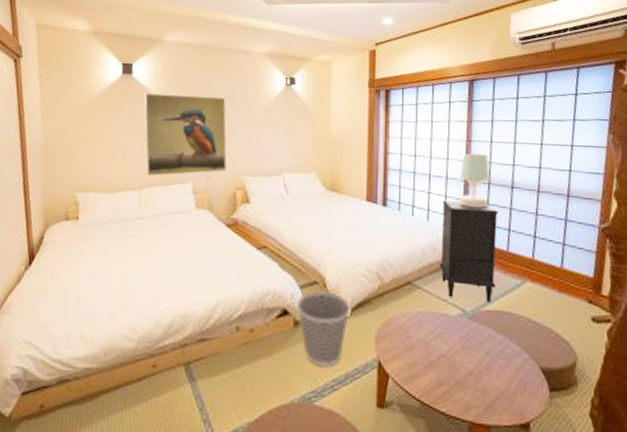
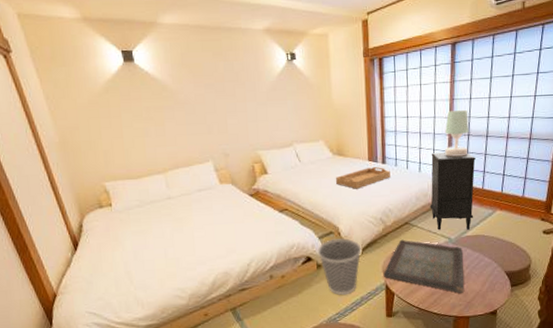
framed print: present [144,93,227,176] -> none [151,78,242,160]
serving tray: none [326,208,392,233] -> present [335,166,390,189]
serving tray: none [375,303,483,389] -> present [383,239,464,293]

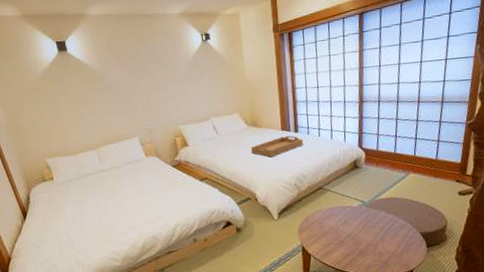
wastebasket: present [318,238,362,295] -> none [237,203,278,257]
serving tray: present [383,239,464,293] -> none [299,203,379,254]
nightstand: present [429,152,476,231] -> none [342,118,387,194]
table lamp: present [445,110,469,157] -> none [355,77,379,123]

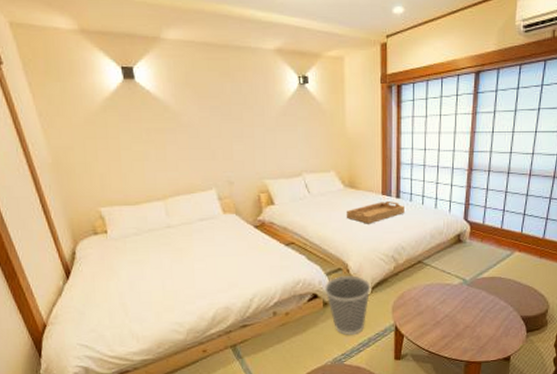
wastebasket: none [237,203,278,257] -> present [325,275,371,335]

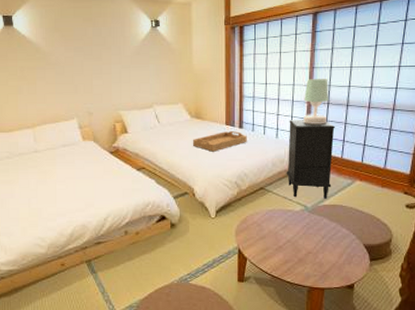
wastebasket: present [325,275,371,335] -> none [172,198,215,255]
nightstand: none [445,189,495,271] -> present [286,120,335,199]
table lamp: none [463,144,490,194] -> present [303,79,329,125]

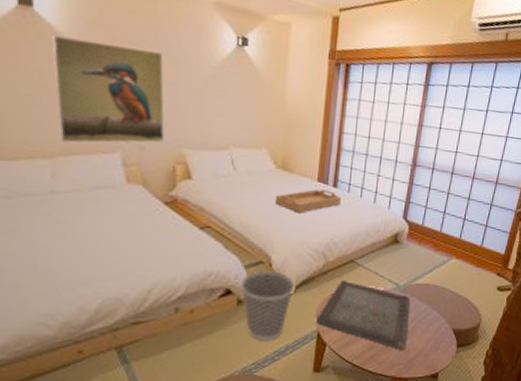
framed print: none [26,42,105,116] -> present [52,35,164,143]
wastebasket: none [172,198,215,255] -> present [241,269,295,340]
serving tray: none [236,204,319,263] -> present [316,279,410,350]
nightstand: present [286,120,335,199] -> none [380,183,437,277]
table lamp: present [303,79,329,125] -> none [405,138,436,192]

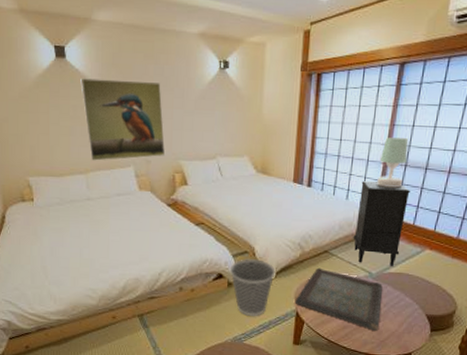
serving tray: present [275,189,341,213] -> none [256,188,315,211]
nightstand: none [380,183,437,277] -> present [353,181,410,266]
table lamp: none [405,138,436,192] -> present [377,137,409,188]

